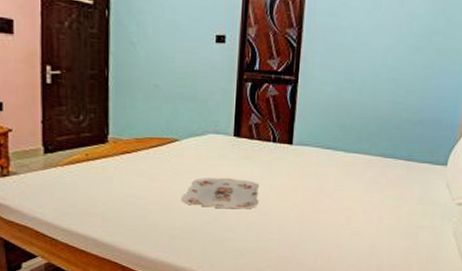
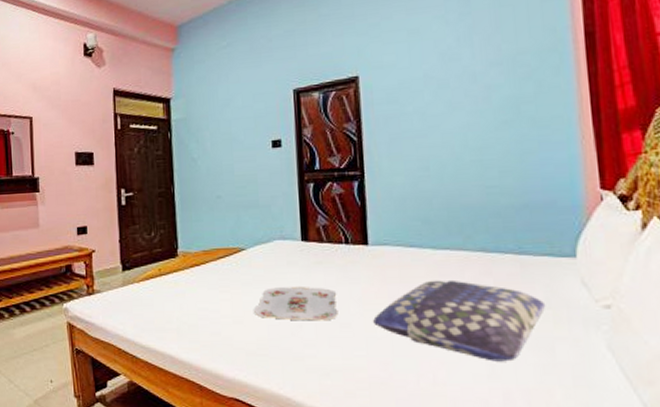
cushion: none [287,178,420,244] -> present [373,279,546,362]

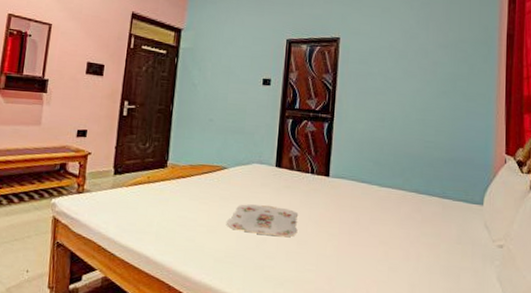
cushion: present [373,279,546,362] -> none [325,211,458,284]

